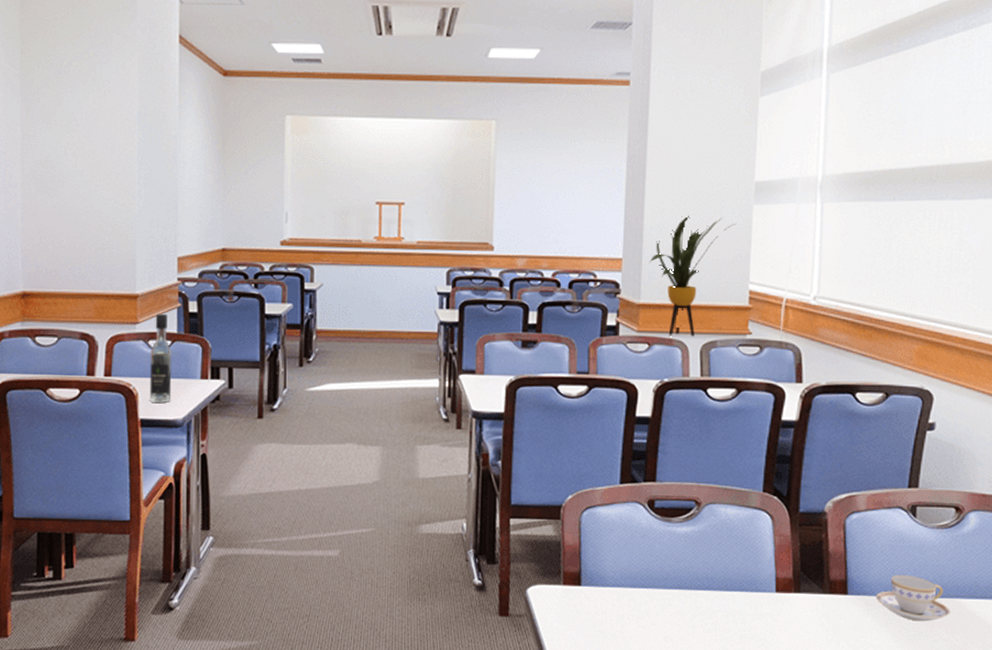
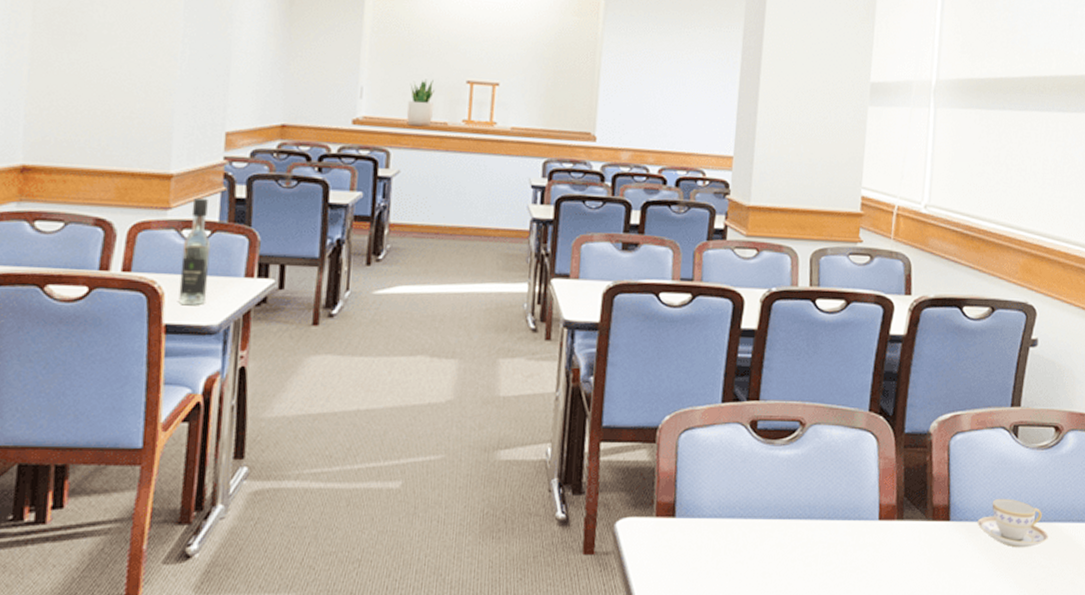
planter: none [325,202,348,245] -> present [407,78,434,127]
house plant: present [649,215,737,337] -> none [761,113,851,244]

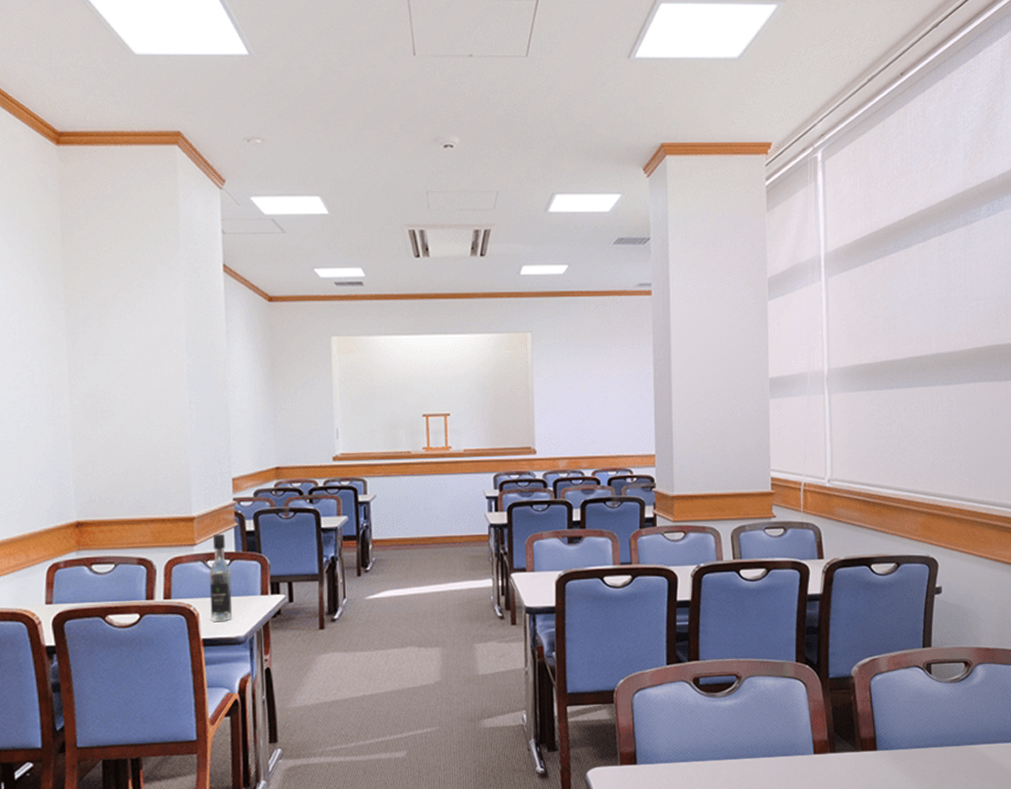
planter: present [407,78,434,127] -> none [375,416,398,457]
teacup: present [977,498,1049,548] -> none [902,727,967,769]

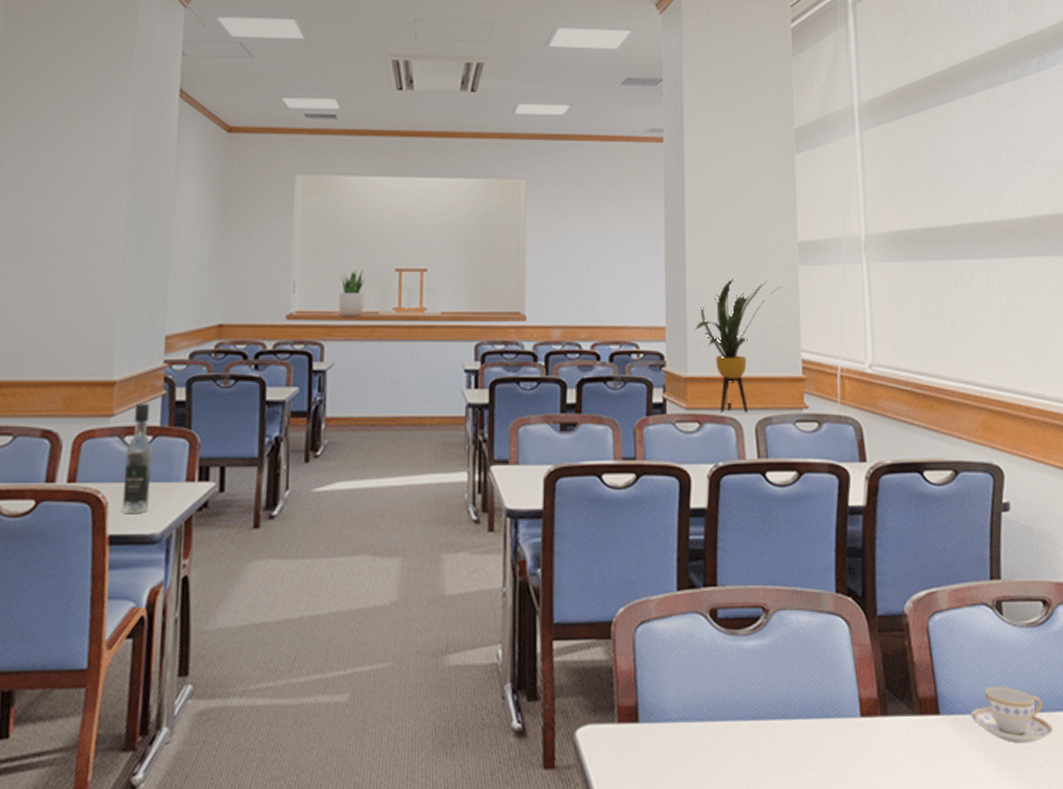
planter: none [375,416,398,457] -> present [338,269,364,318]
house plant: none [679,411,756,524] -> present [694,278,783,413]
teacup: none [902,727,967,769] -> present [970,685,1053,744]

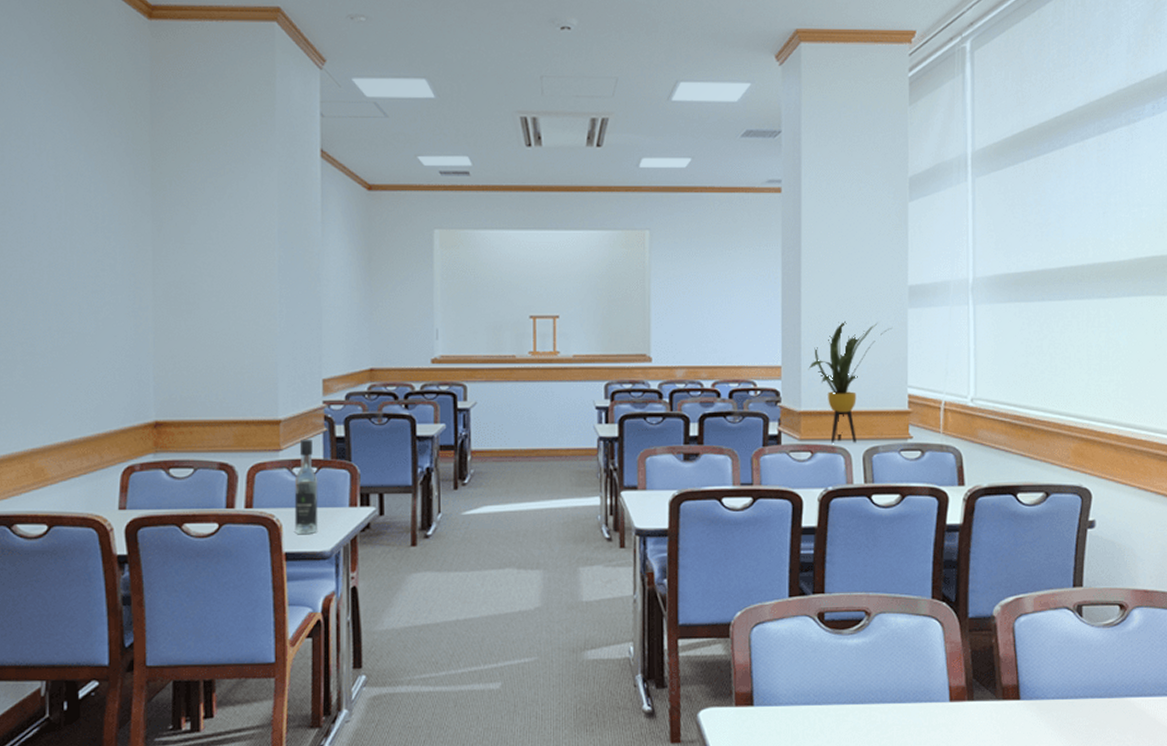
planter: present [338,269,364,318] -> none [478,317,501,361]
teacup: present [970,685,1053,744] -> none [1048,676,1121,723]

